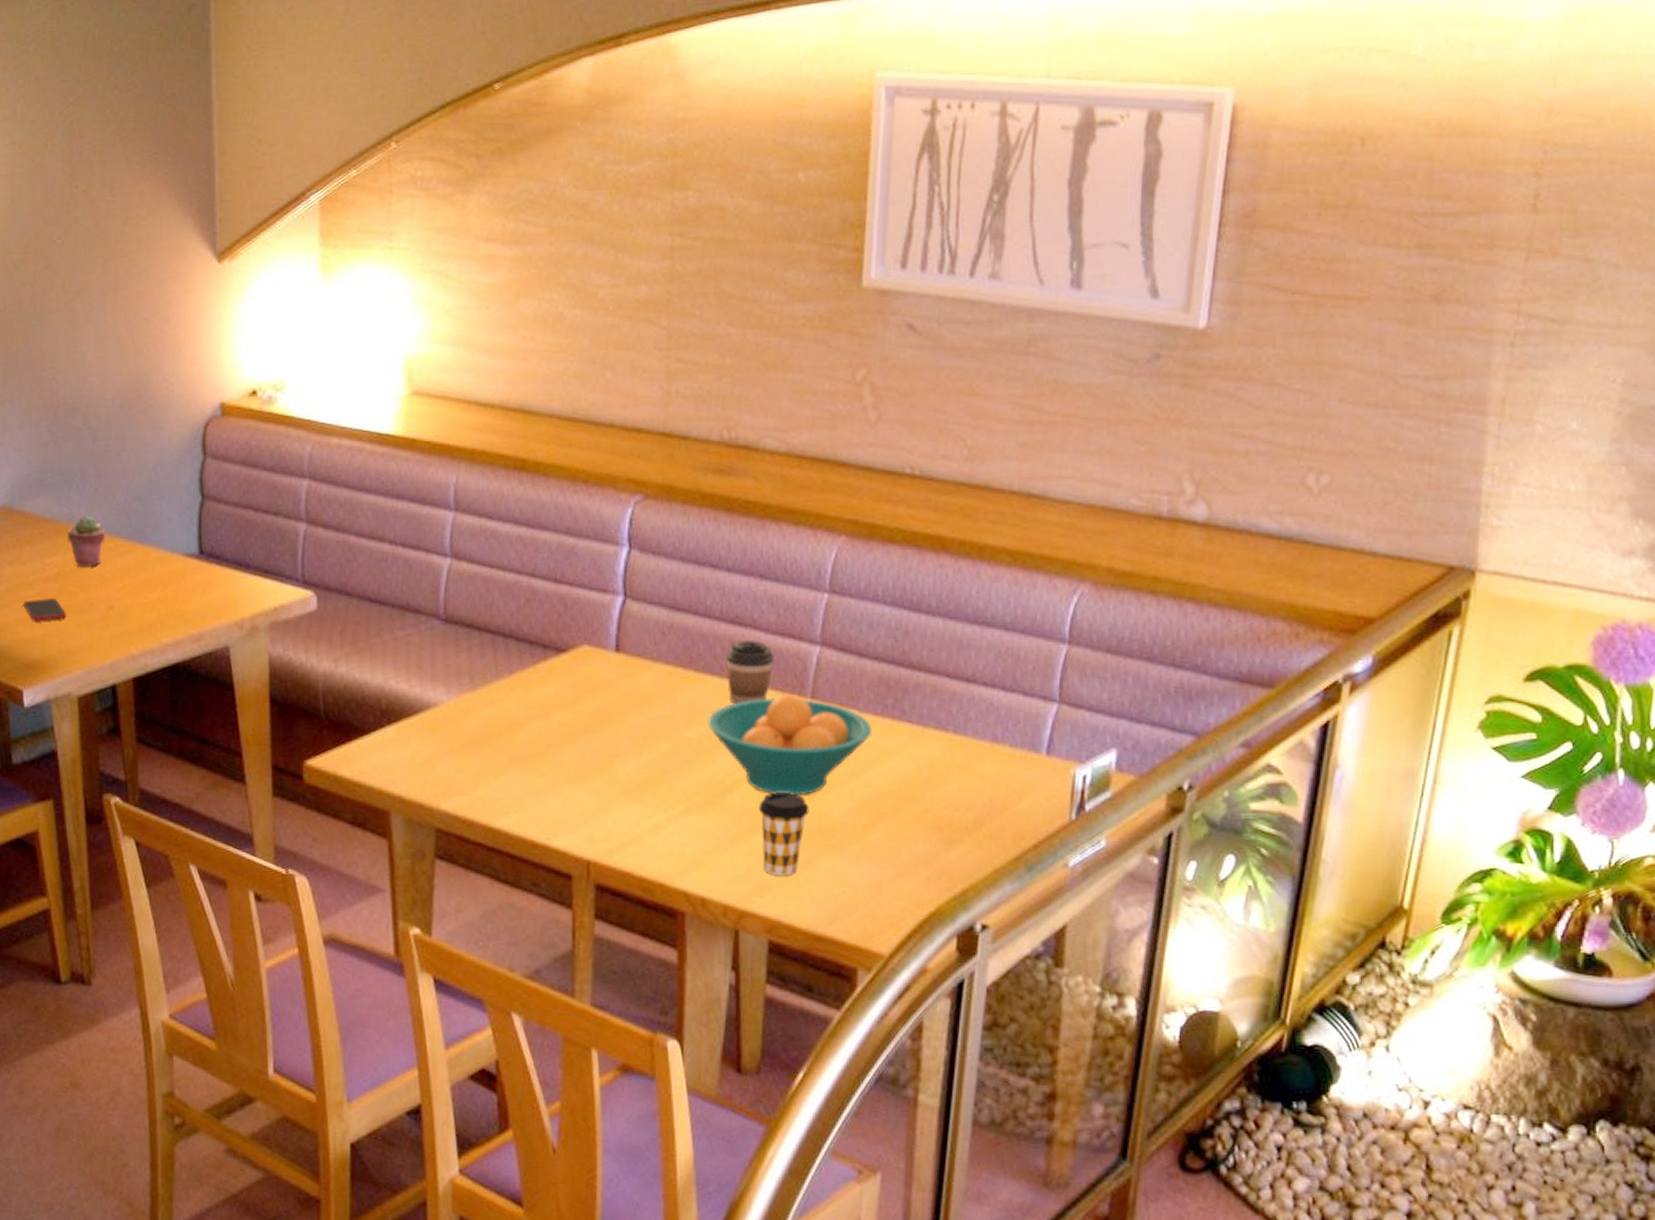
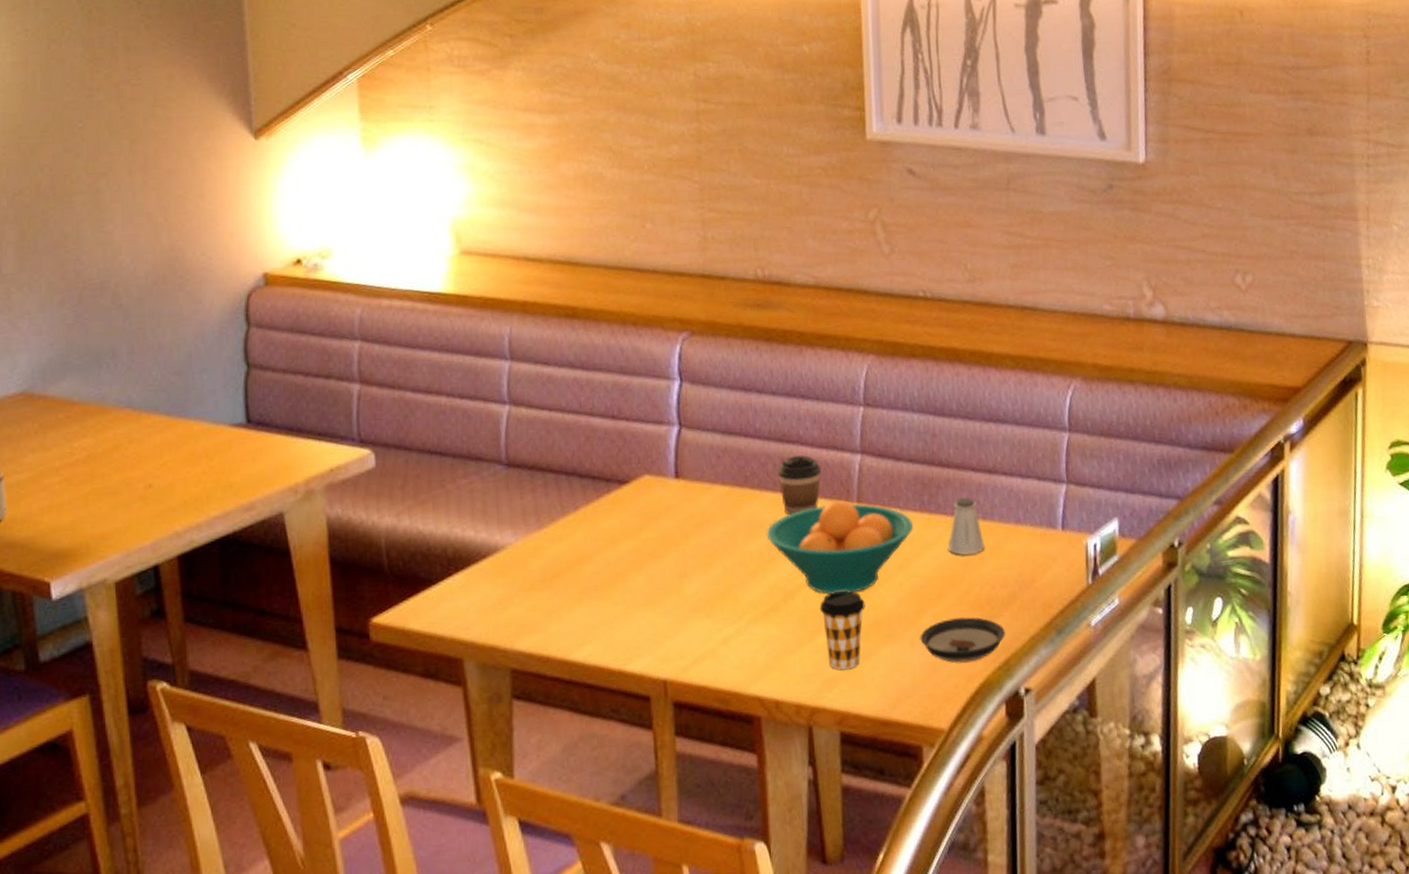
cell phone: present [23,599,67,621] -> none [48,483,100,508]
potted succulent: present [66,515,106,567] -> none [97,394,142,448]
saucer: none [867,837,966,887] -> present [920,617,1005,663]
saltshaker: none [909,705,953,771] -> present [947,497,985,555]

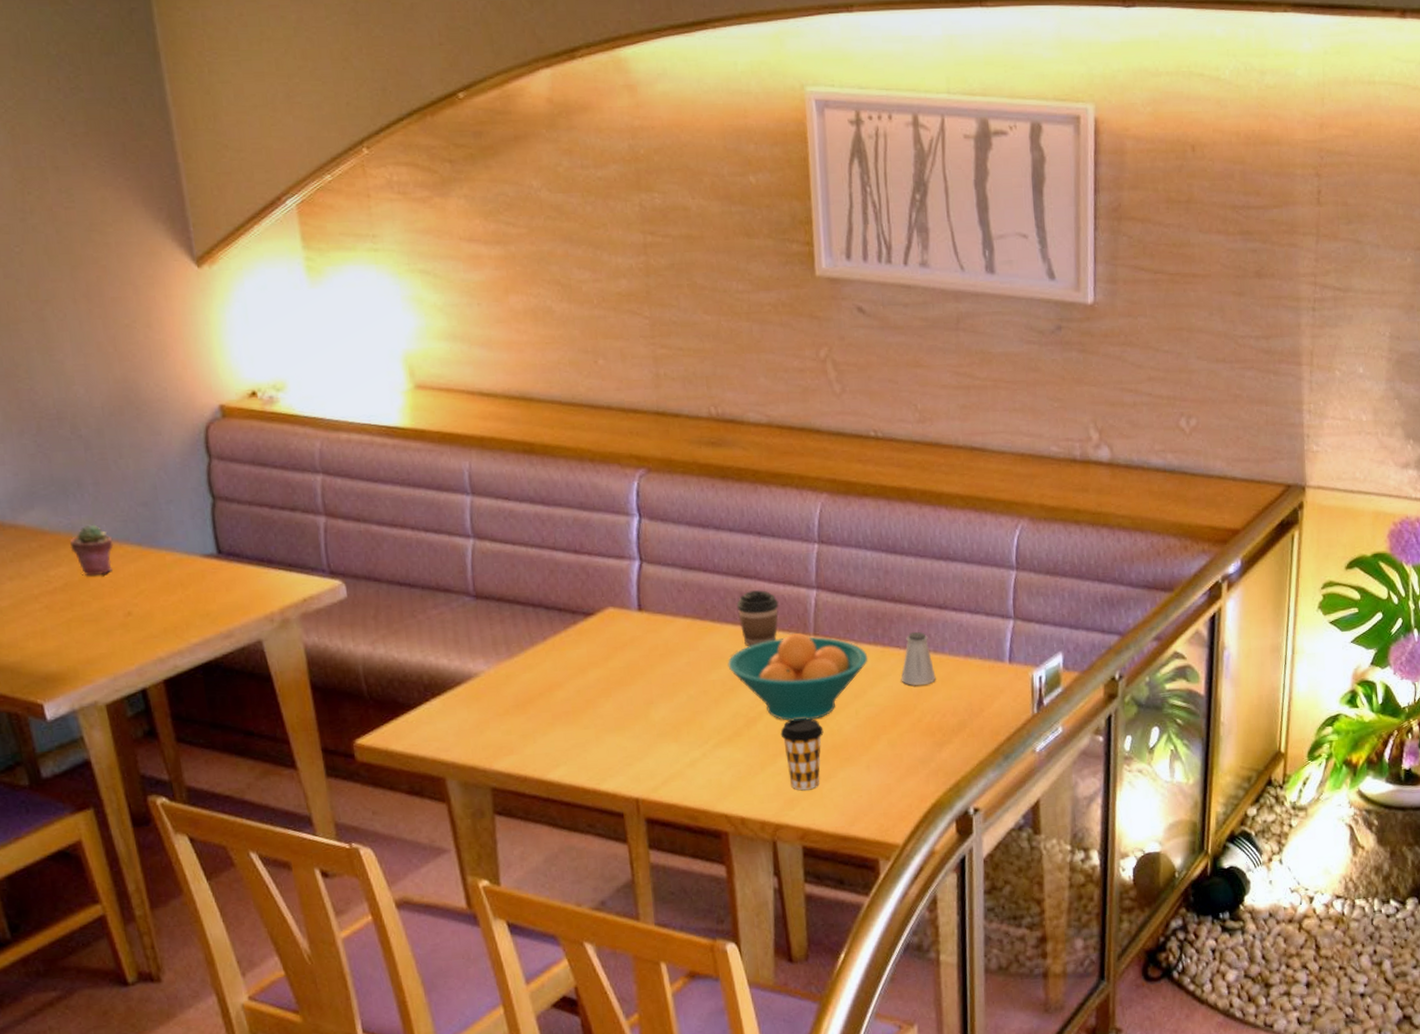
potted succulent: none [97,394,142,448] -> present [70,524,114,576]
saucer: present [920,617,1005,663] -> none [875,743,956,785]

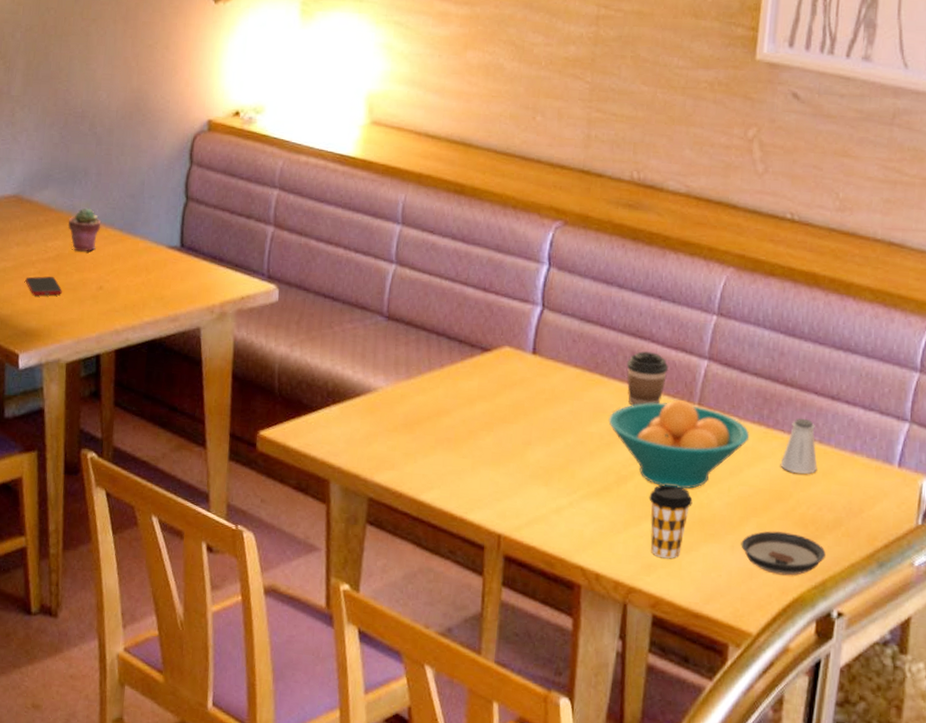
cell phone: none [30,610,82,634] -> present [25,276,62,296]
saucer: none [875,743,956,785] -> present [741,531,826,576]

